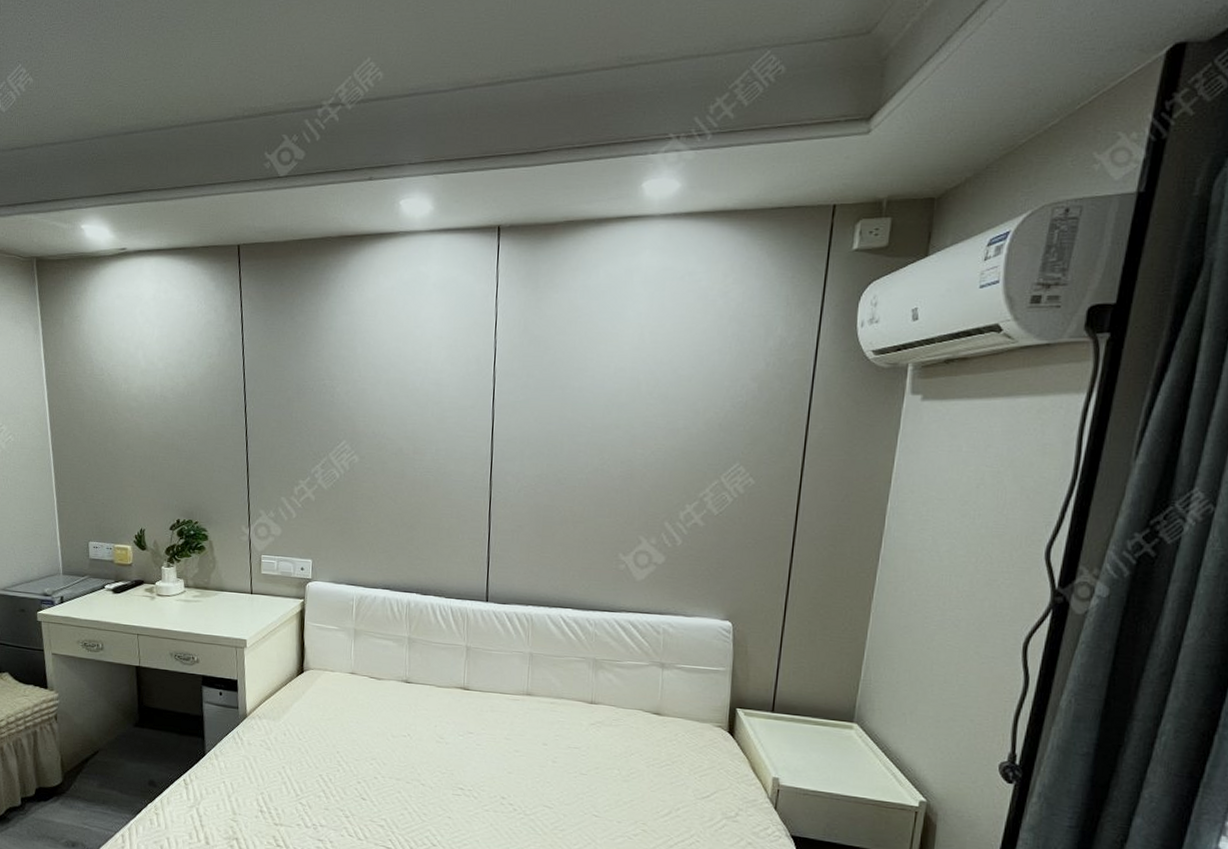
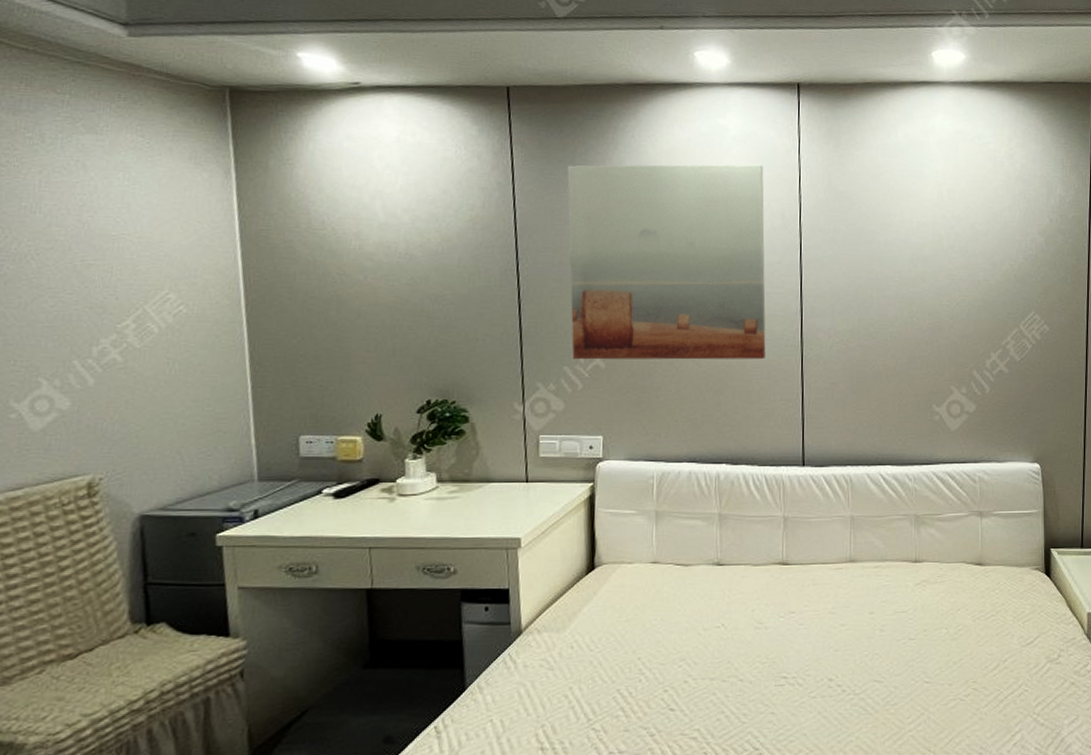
wall art: none [286,310,462,500] -> present [567,164,766,360]

